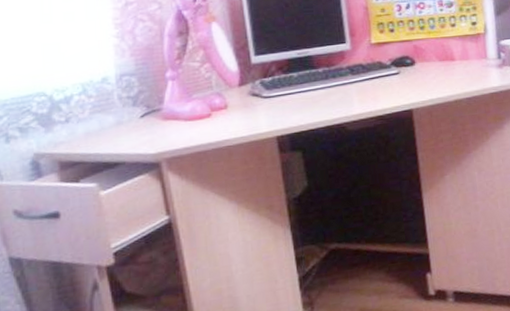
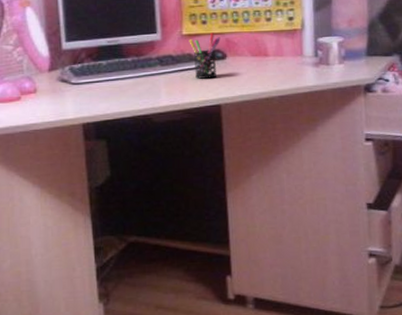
pen holder: none [378,40,409,86] -> present [189,32,220,79]

